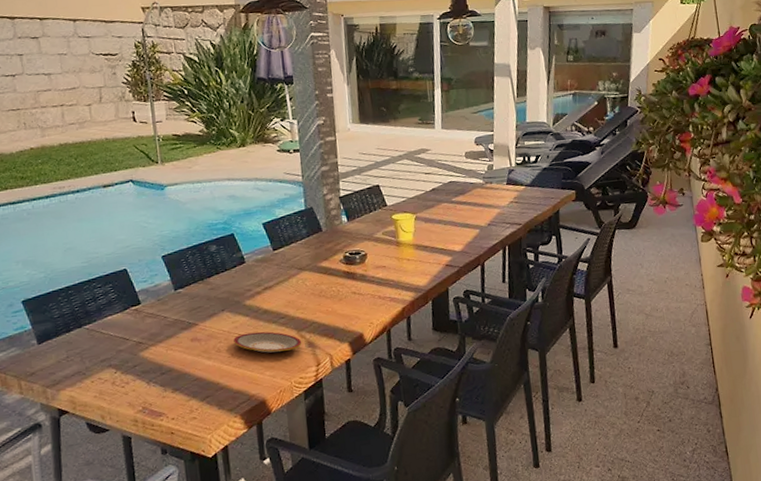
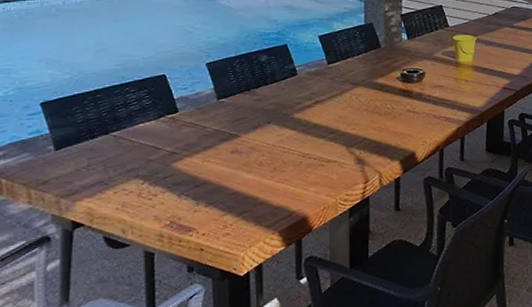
plate: present [233,331,302,353] -> none [278,146,351,169]

